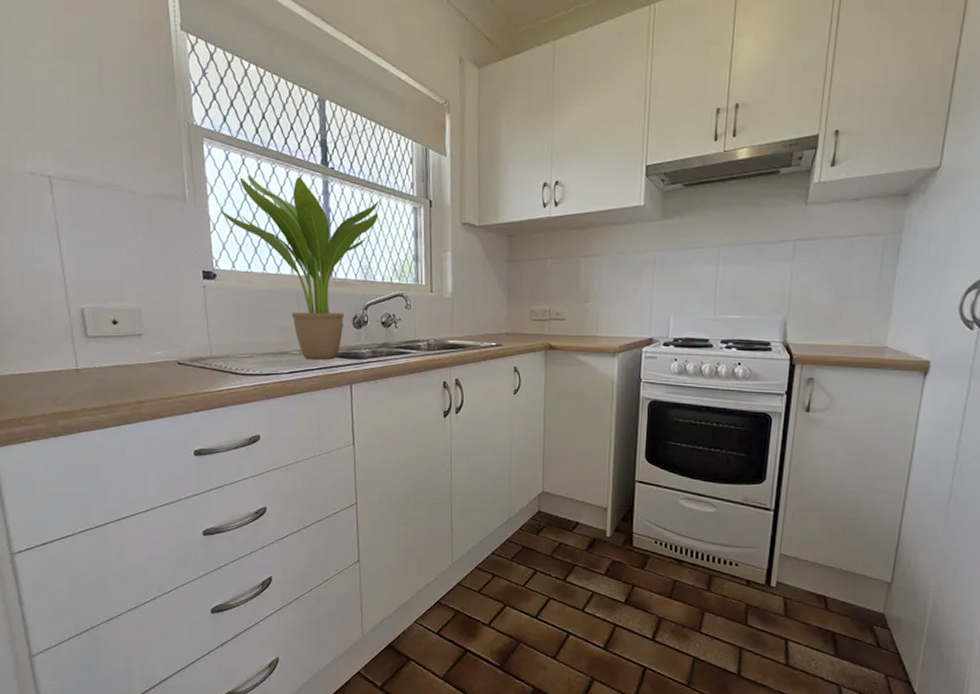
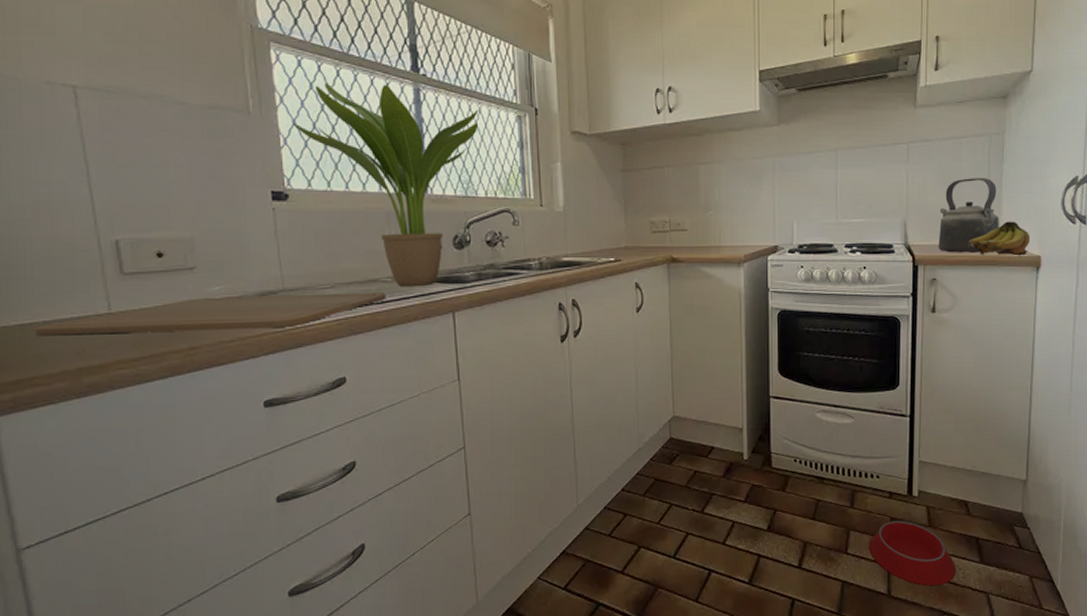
chopping board: none [23,360,295,389] -> present [35,292,386,336]
pet bowl: none [722,608,810,673] -> present [869,521,957,587]
kettle: none [818,278,888,355] -> present [938,178,999,253]
fruit: none [850,324,921,360] -> present [968,221,1030,256]

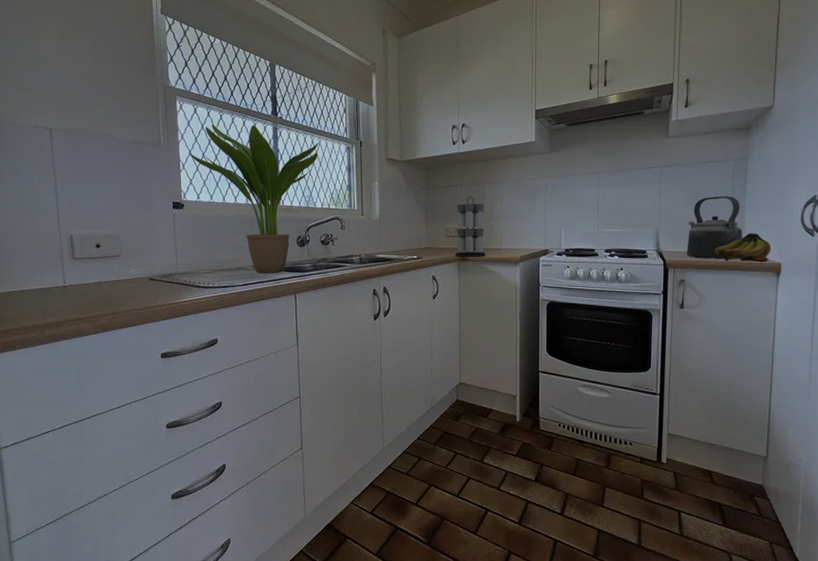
chopping board: present [35,292,386,336] -> none [18,276,248,301]
spice rack: none [663,180,701,258] -> present [455,196,485,257]
pet bowl: present [869,521,957,587] -> none [622,483,701,542]

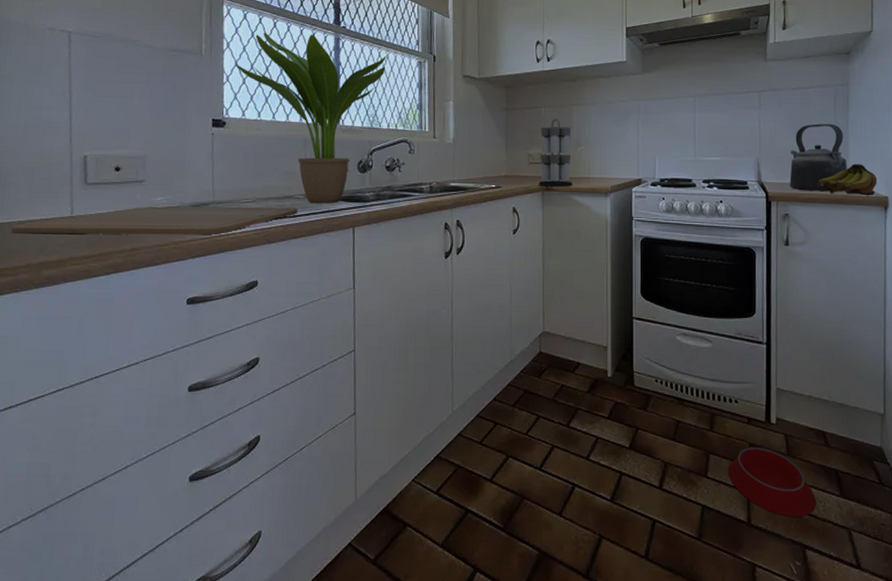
chopping board: none [18,276,248,301] -> present [11,206,298,235]
pet bowl: none [622,483,701,542] -> present [729,447,817,518]

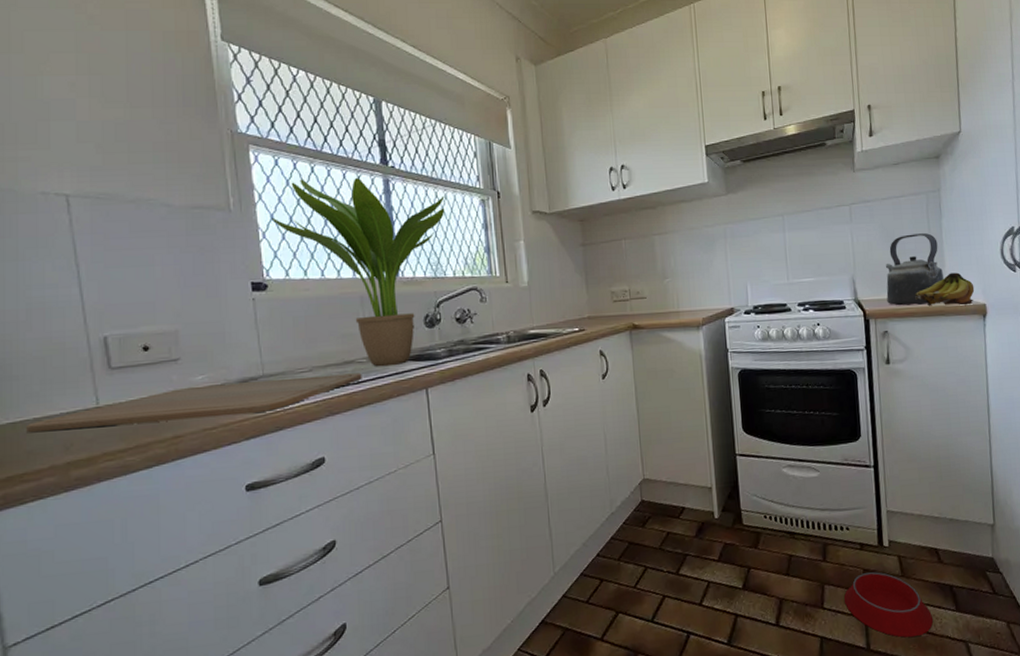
spice rack: present [538,118,572,187] -> none [622,250,661,325]

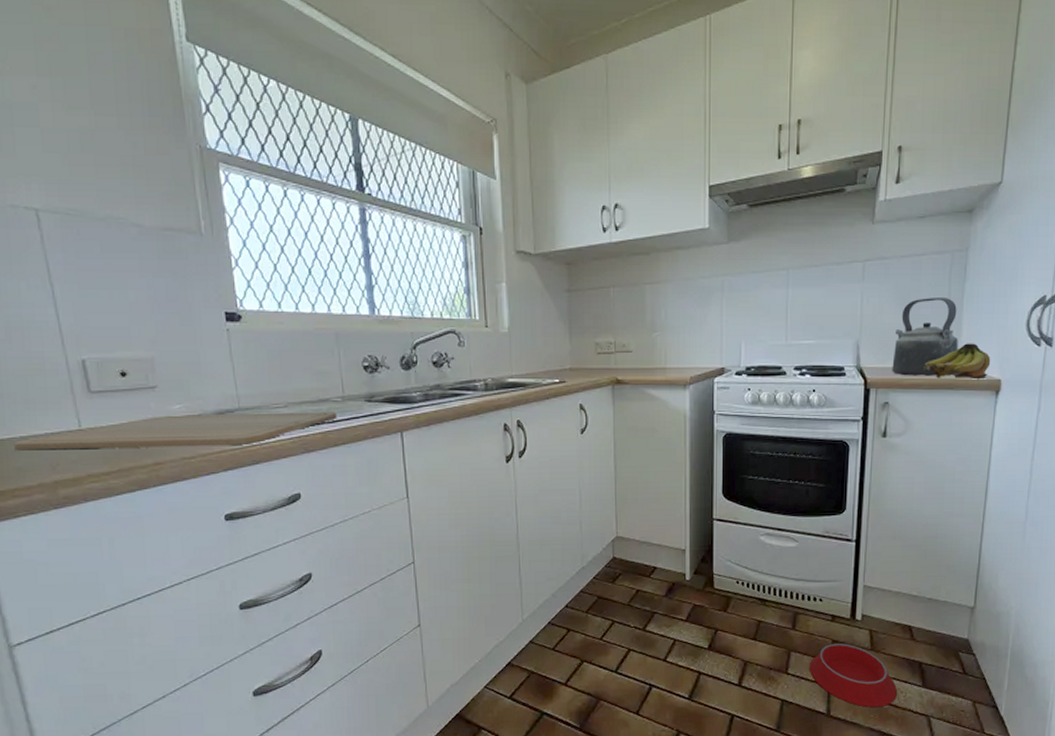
potted plant: present [271,177,445,367] -> none [243,203,424,407]

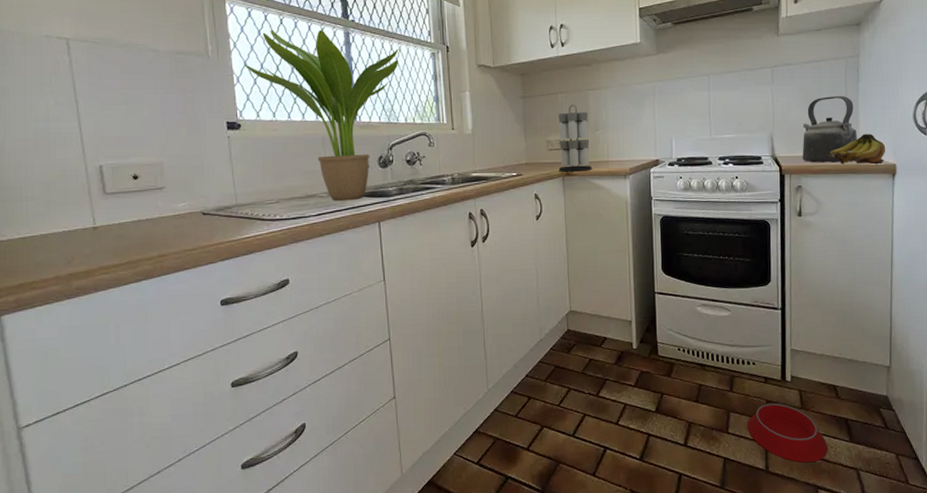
chopping board: present [14,412,337,451] -> none [35,206,323,247]
potted plant: none [243,203,424,407] -> present [244,29,399,202]
spice rack: none [607,300,646,380] -> present [558,104,592,172]

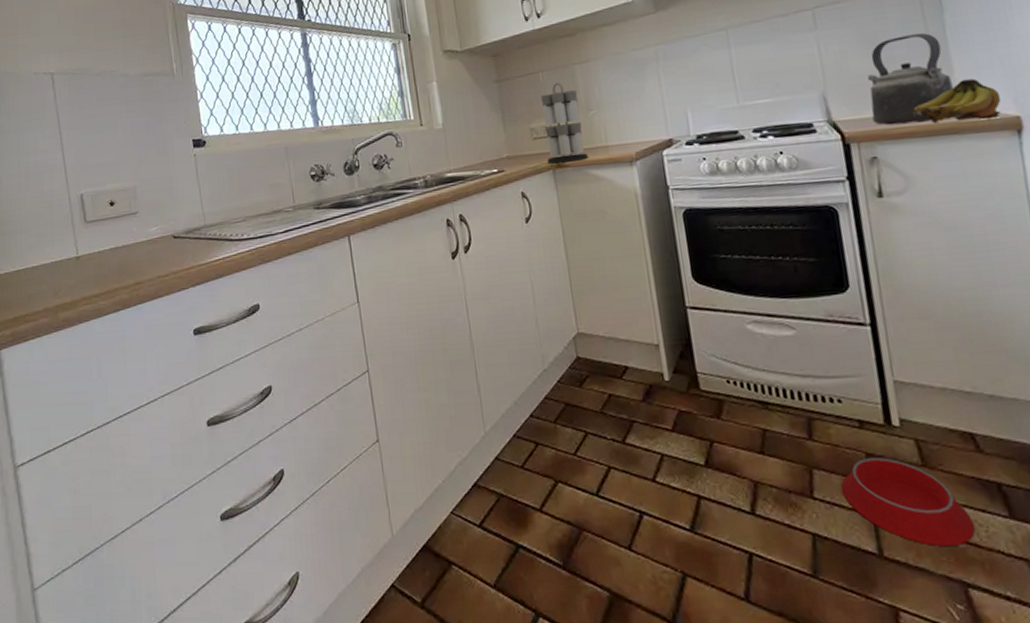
potted plant: present [244,29,399,202] -> none [207,33,359,216]

